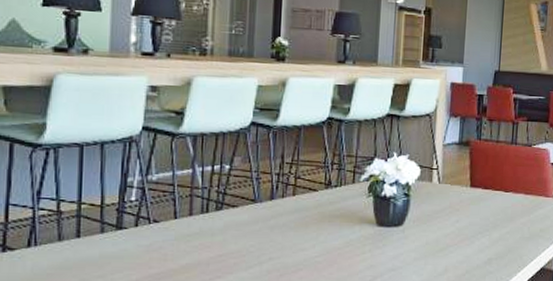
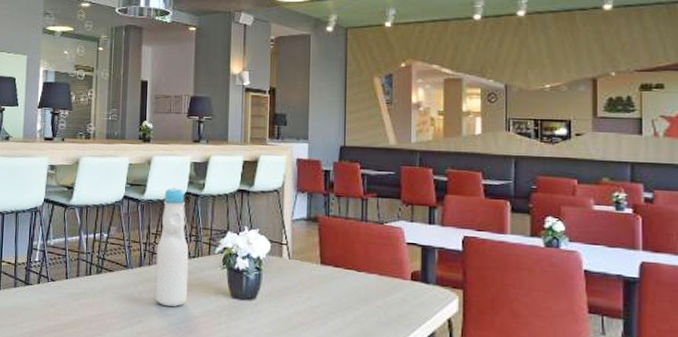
bottle: none [289,111,331,241] -> present [155,187,189,307]

